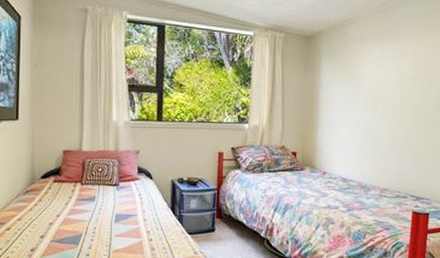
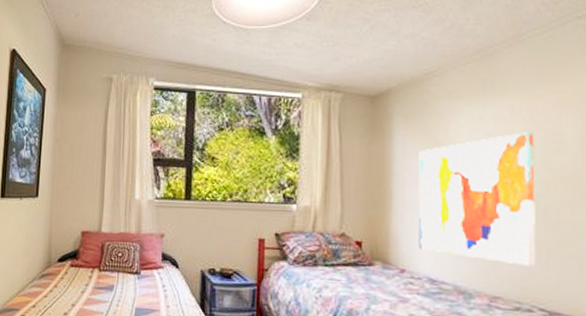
wall art: none [336,68,415,166] -> present [418,132,536,267]

